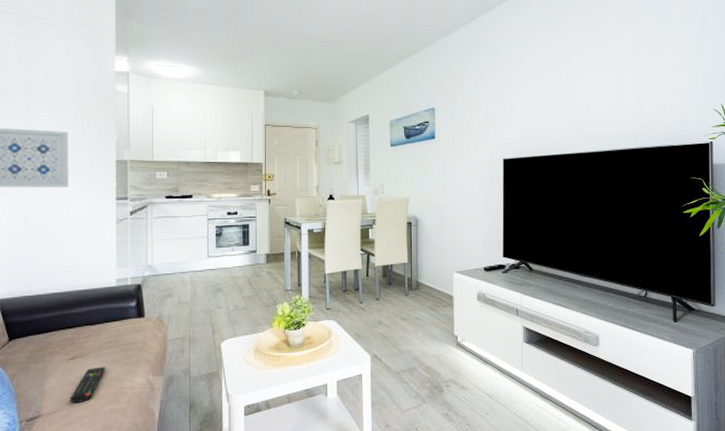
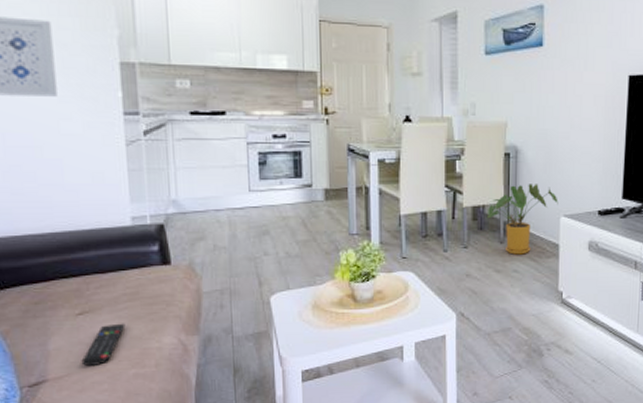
house plant: none [395,246,451,305] -> present [488,184,558,255]

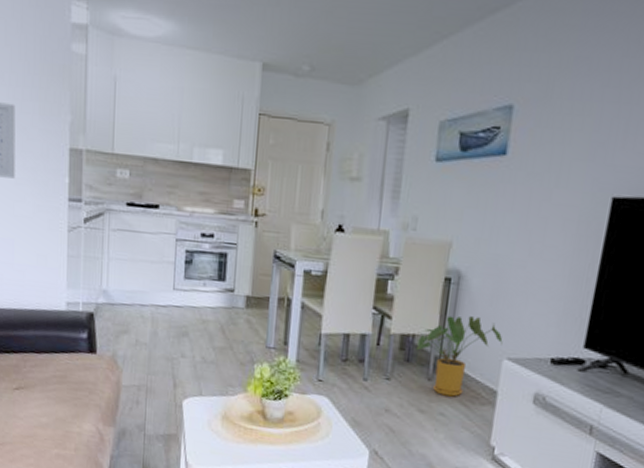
remote control: present [81,323,126,367] -> none [14,403,53,440]

